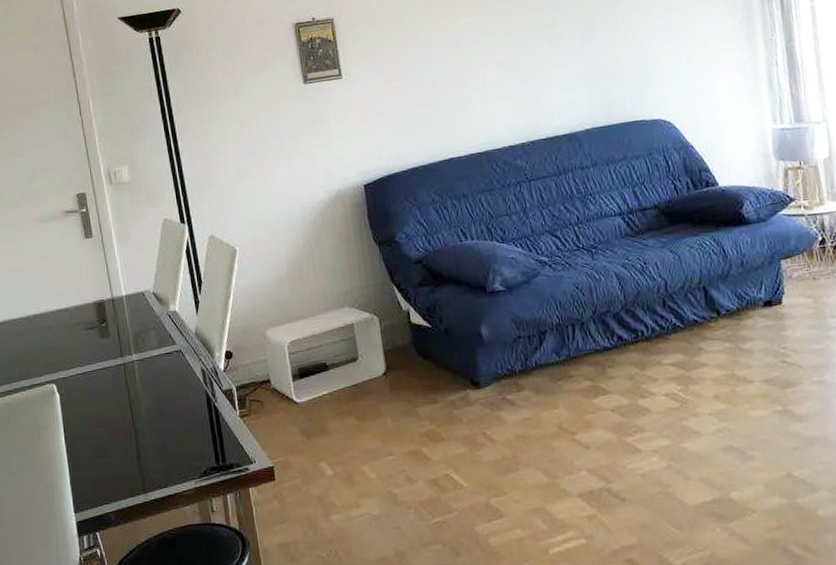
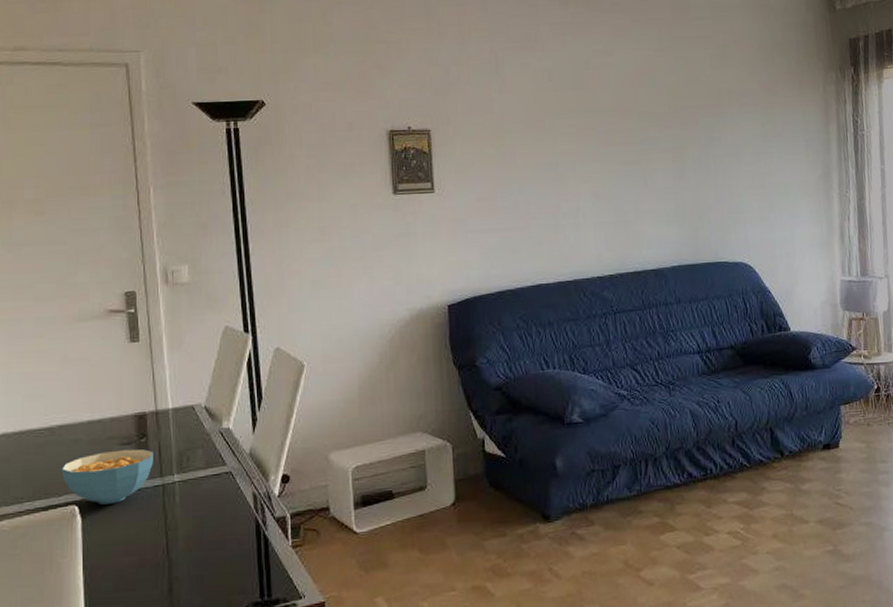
cereal bowl: none [39,333,114,383] -> present [61,449,153,505]

